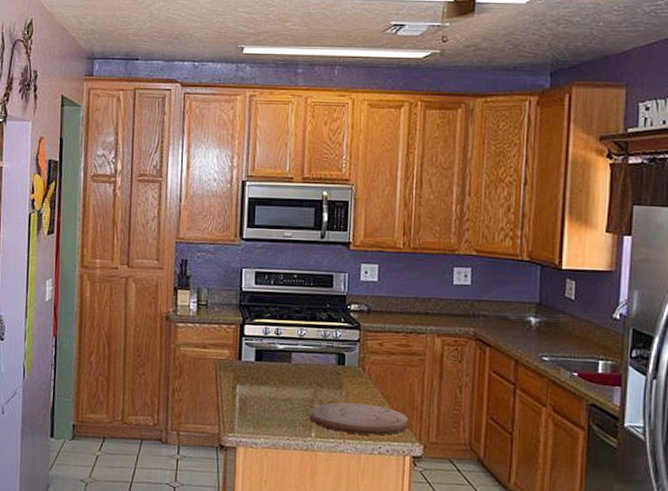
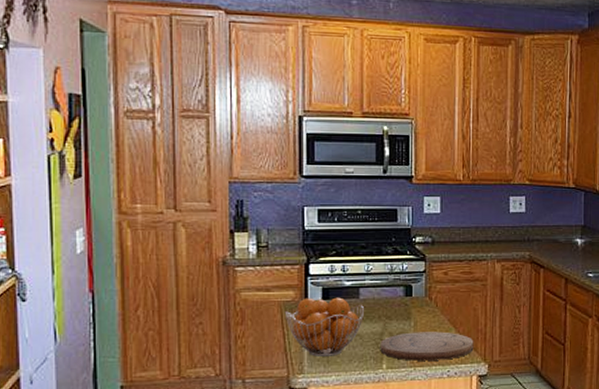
fruit basket: none [219,357,295,419] -> present [284,297,364,357]

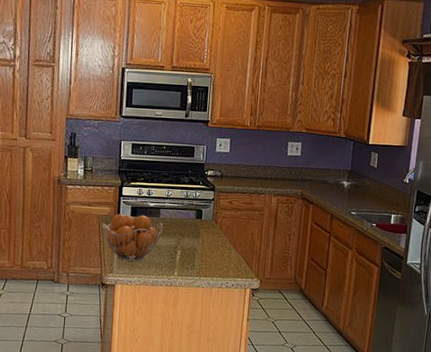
cutting board: present [380,331,474,361] -> none [173,248,250,274]

